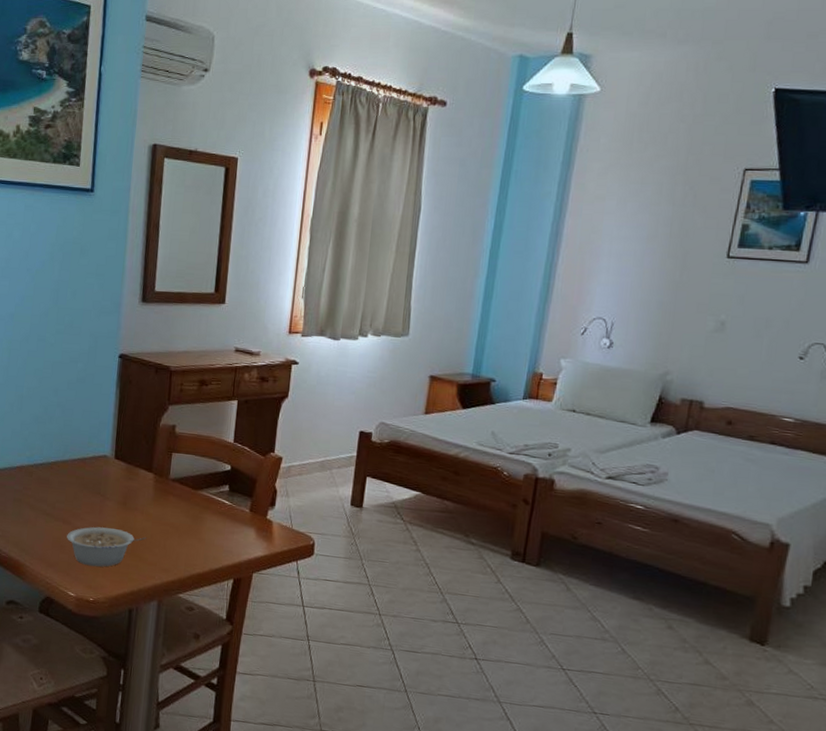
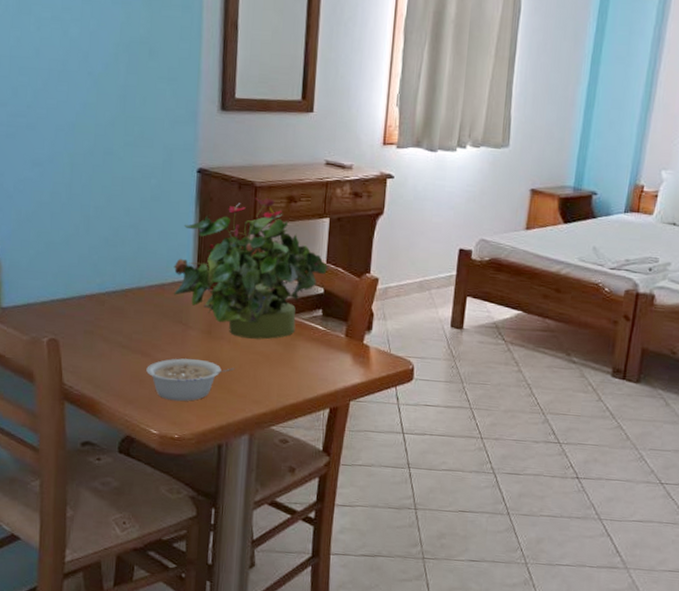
potted plant: none [93,381,236,512] -> present [173,197,329,340]

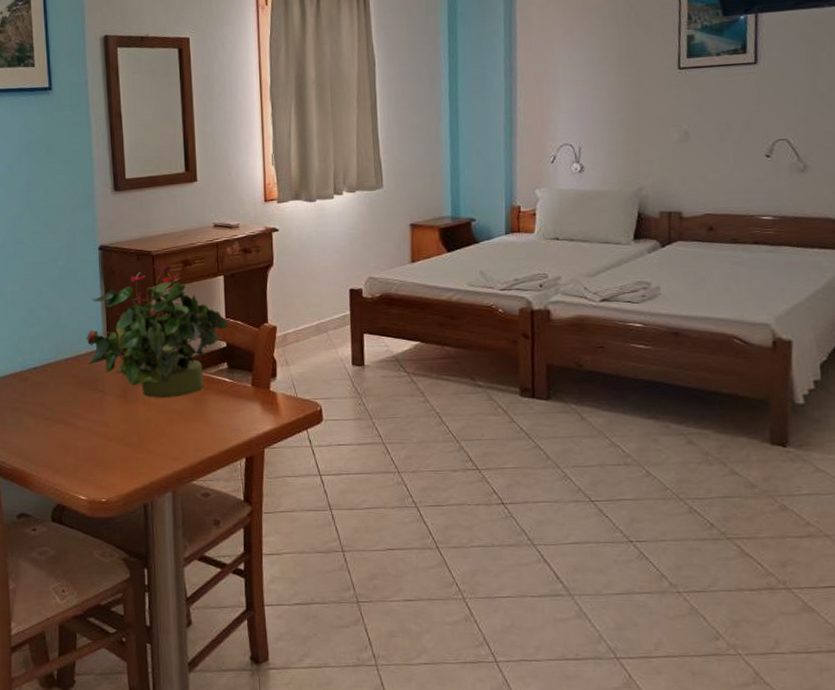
legume: present [146,358,235,402] -> none [70,424,152,466]

